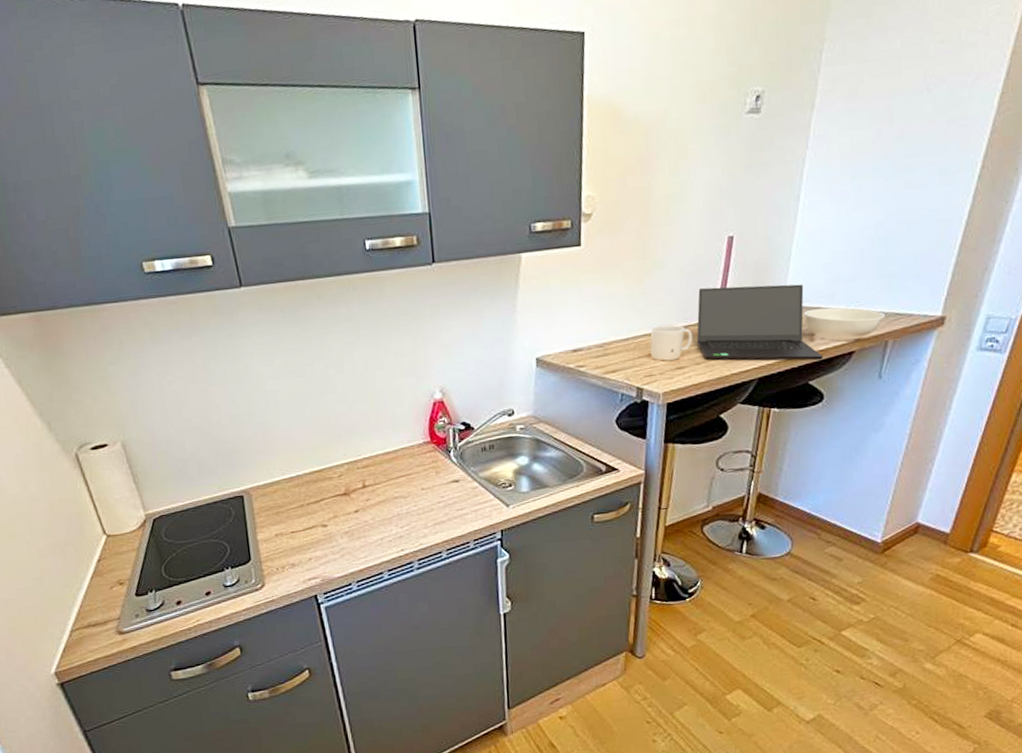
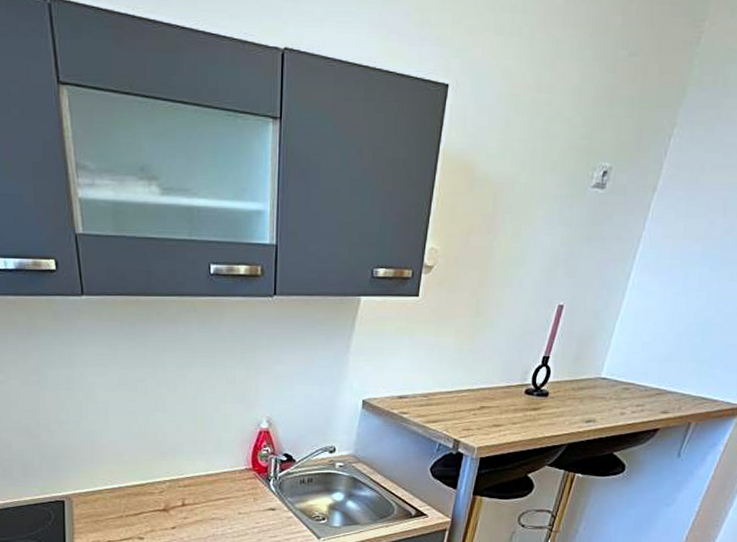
mug: present [650,324,693,361] -> none [471,382,513,417]
laptop: present [697,284,824,360] -> none [516,352,631,433]
bowl: present [803,307,885,341] -> none [617,384,692,418]

